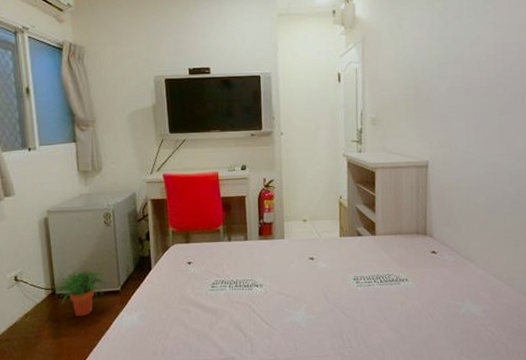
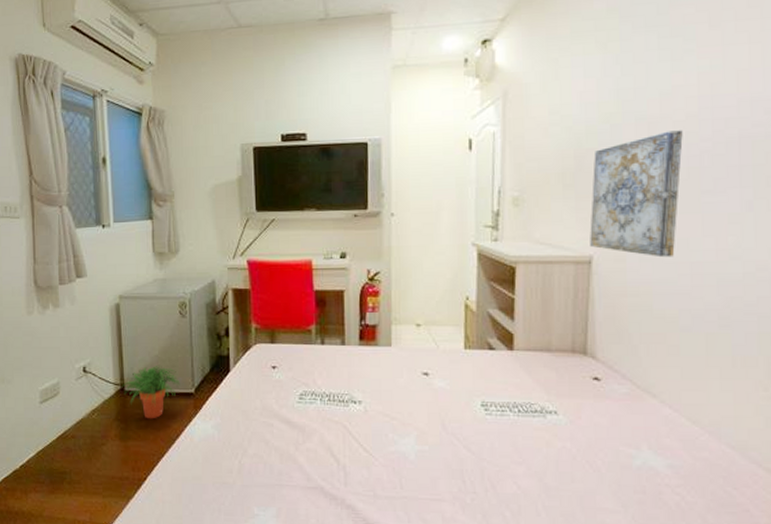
wall art: none [426,68,486,161] -> present [590,130,683,258]

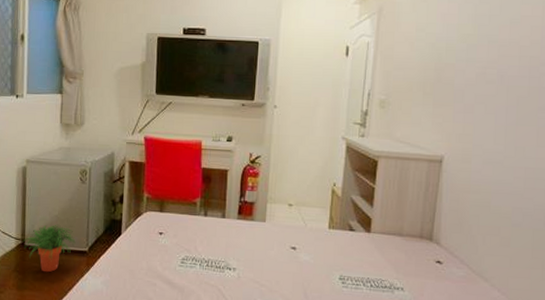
wall art: present [590,130,683,258] -> none [442,54,527,162]

